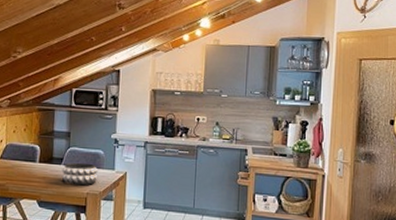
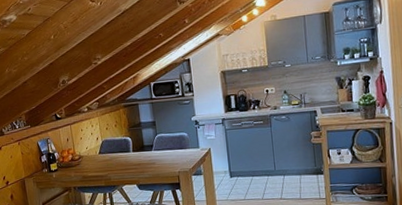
decorative bowl: present [61,162,98,186] -> none [153,145,186,167]

